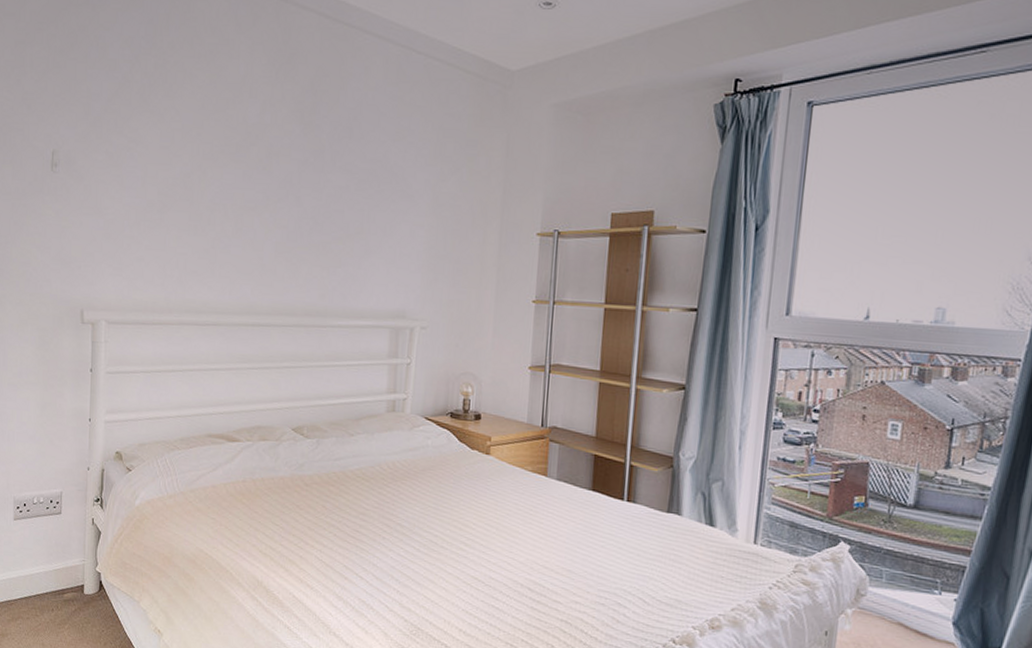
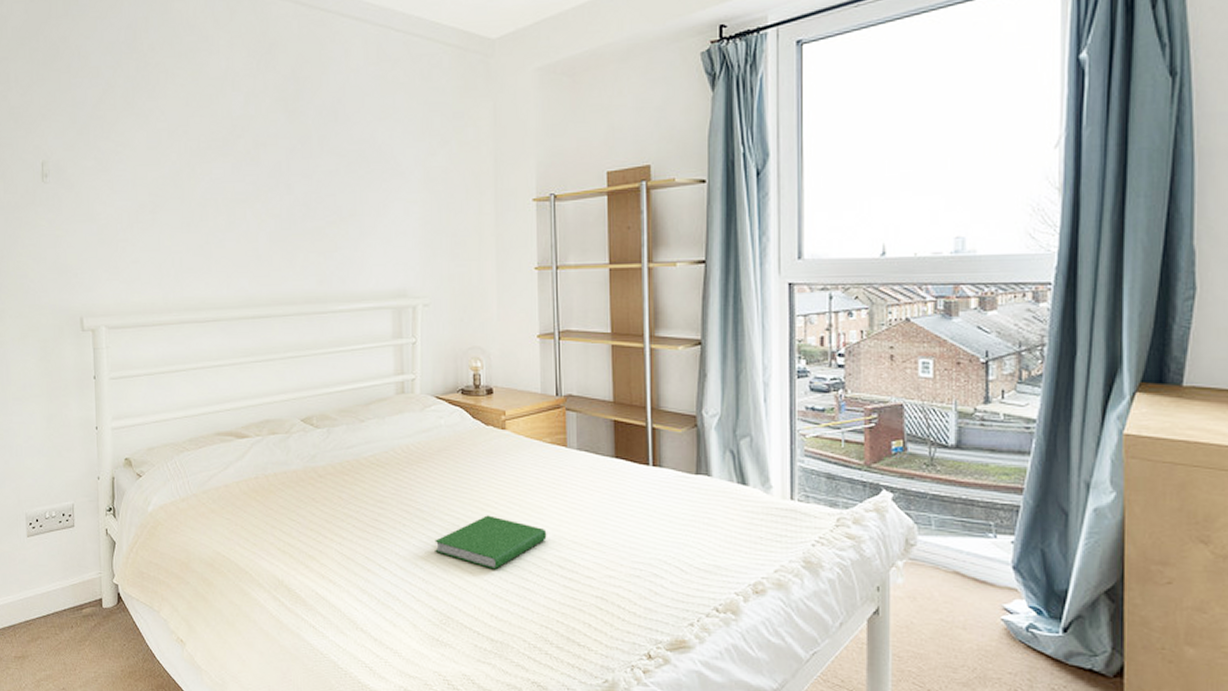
hardcover book: none [411,535,520,588] -> present [435,515,547,570]

